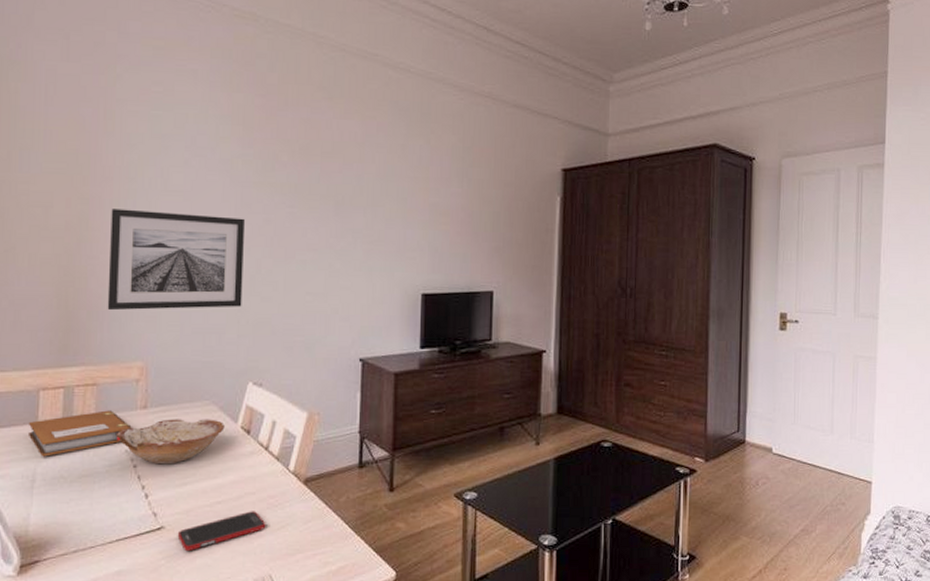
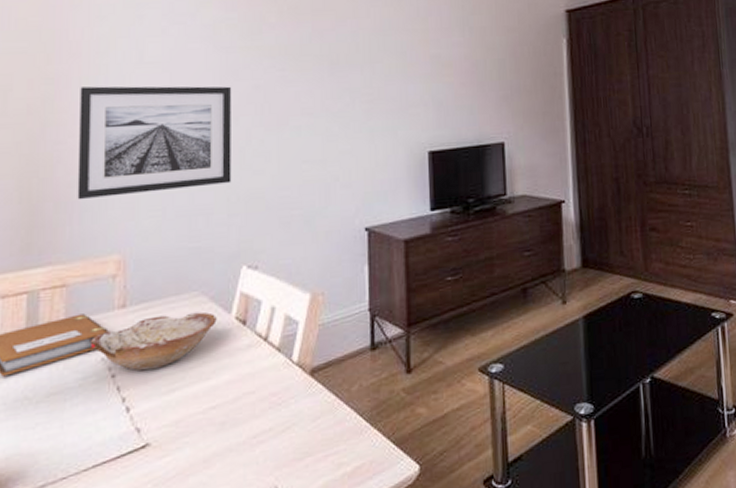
cell phone: present [177,511,266,552] -> none [165,412,269,471]

